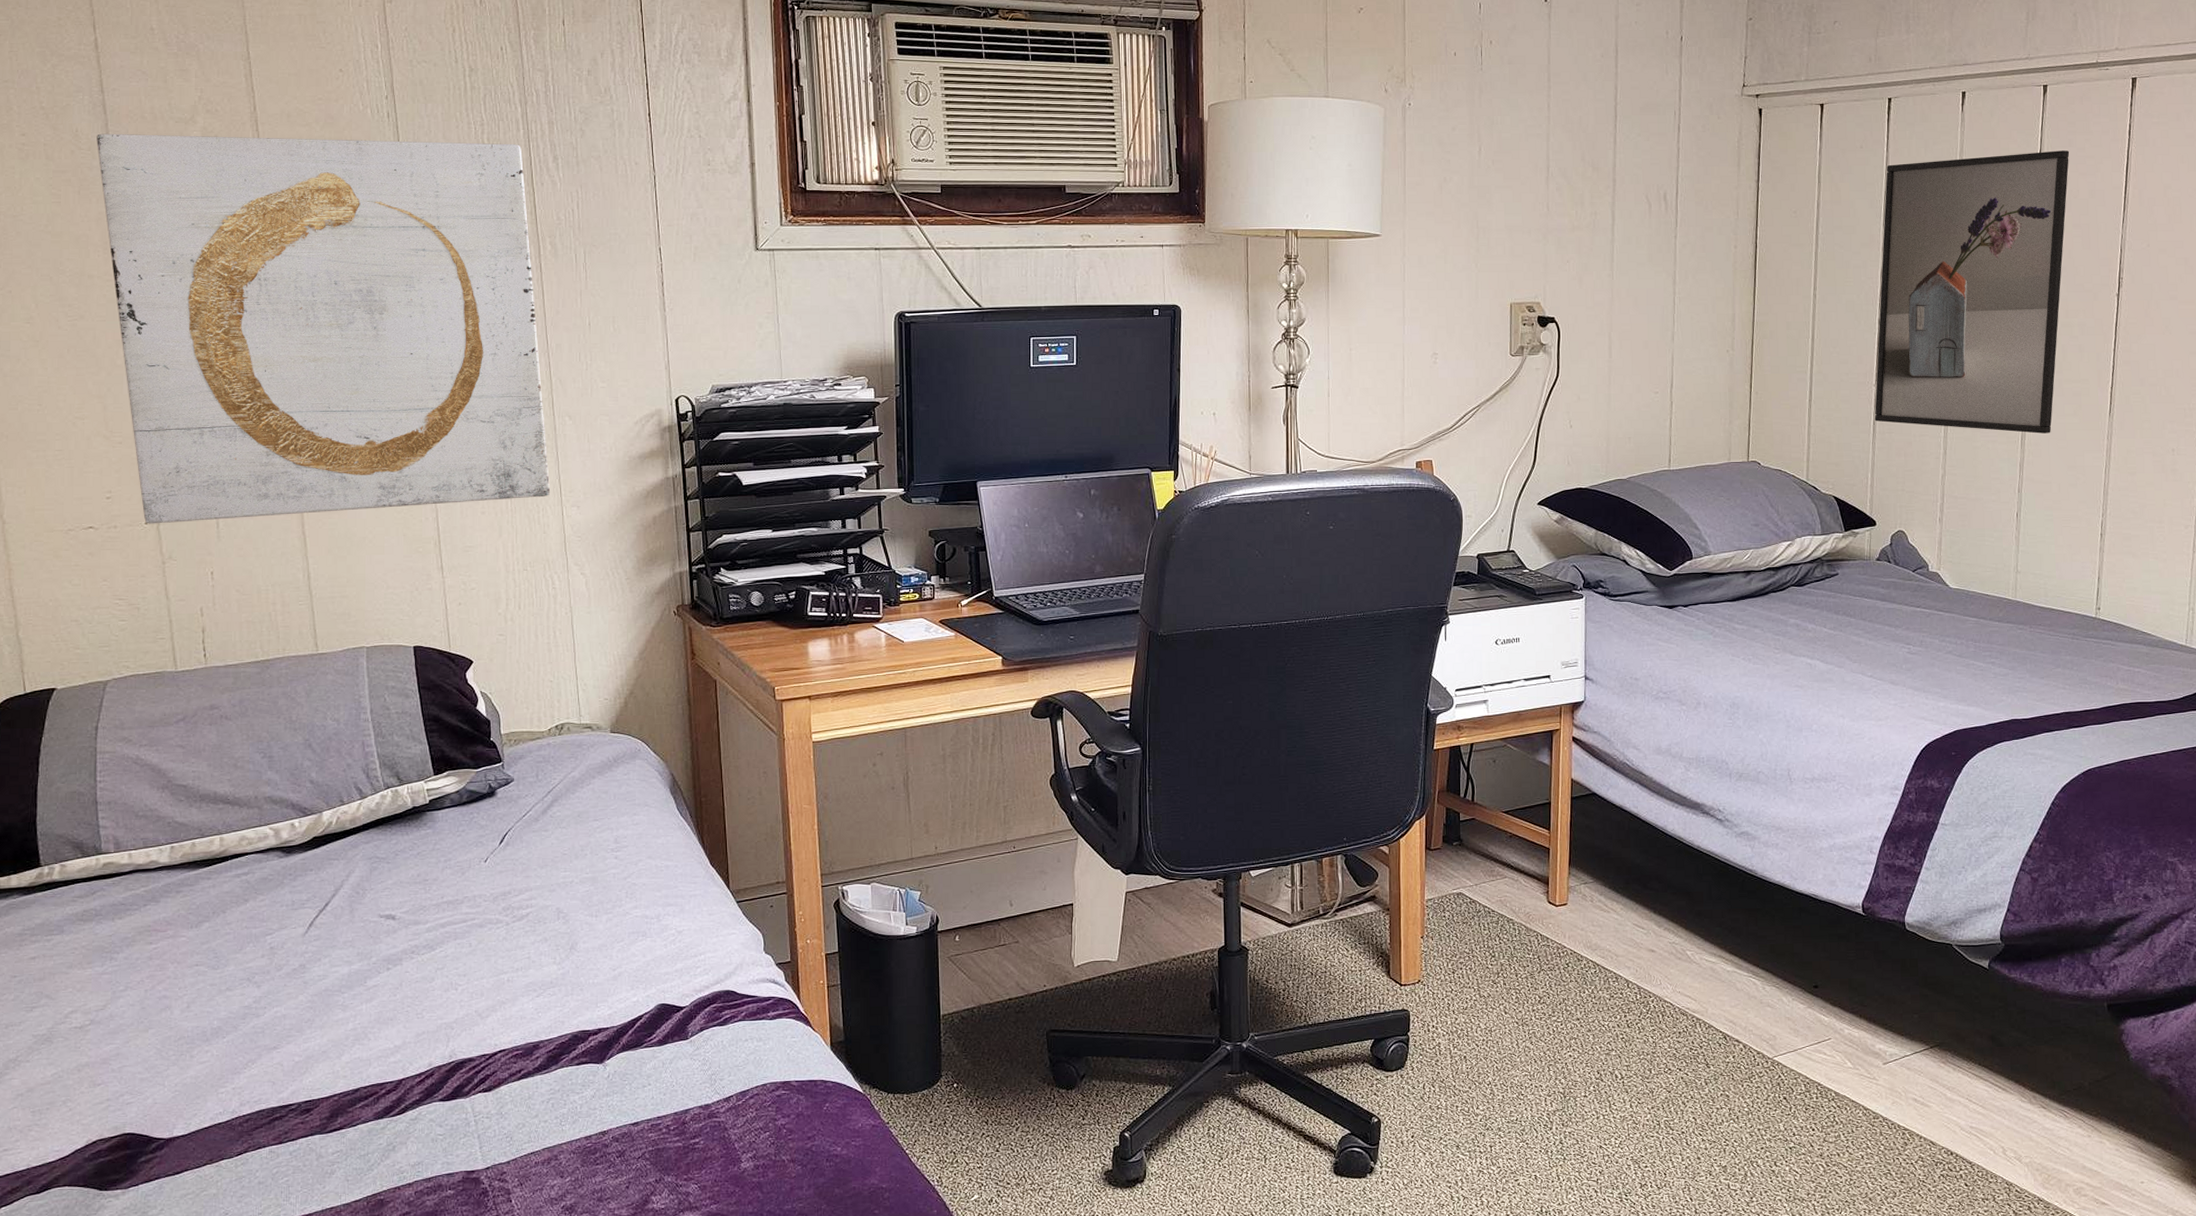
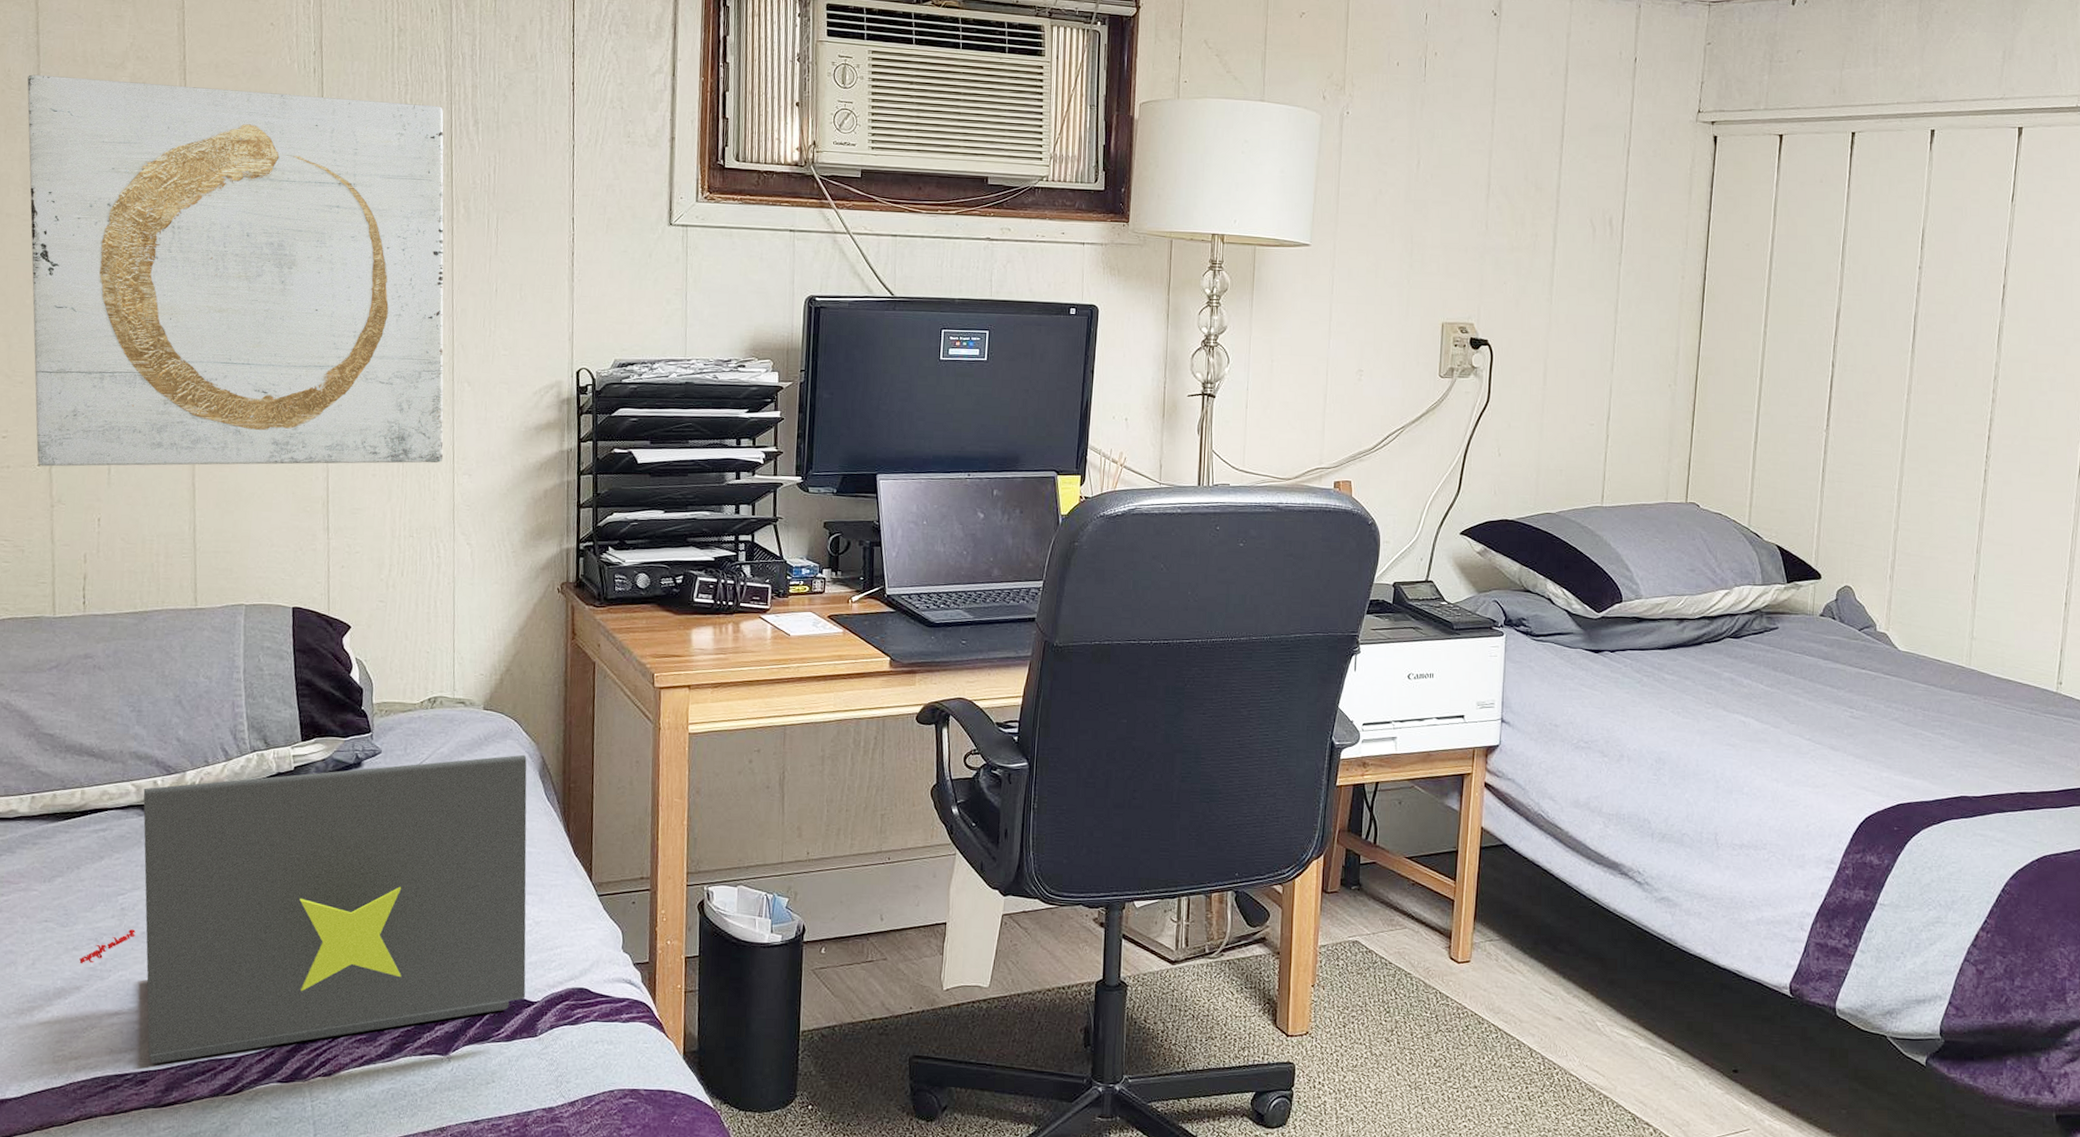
laptop: none [233,773,674,1093] -> present [79,754,527,1064]
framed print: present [1874,150,2070,434] -> none [1824,196,2045,493]

